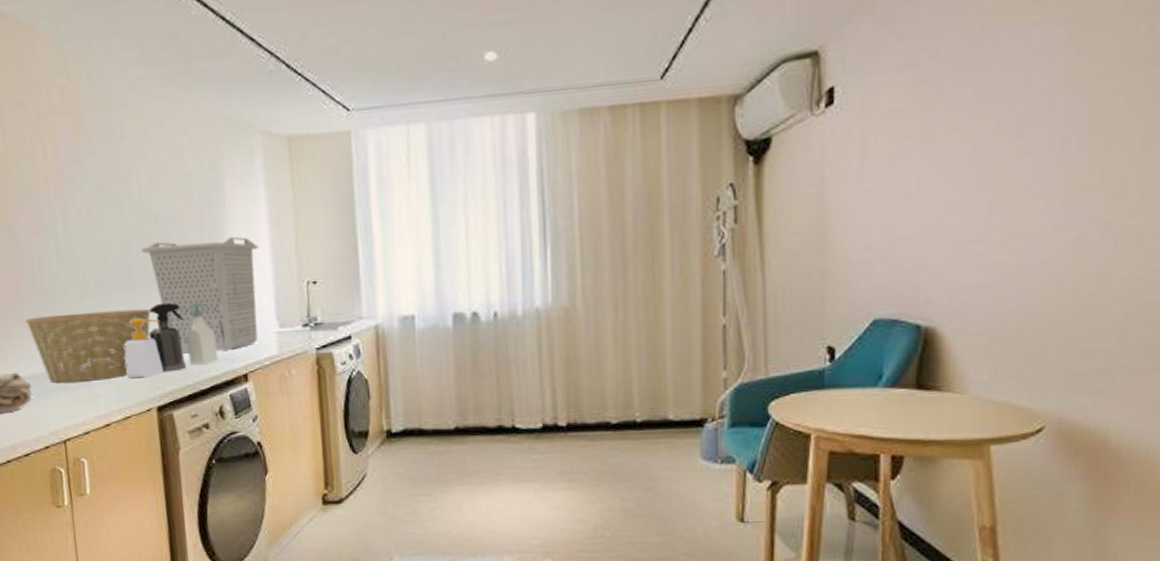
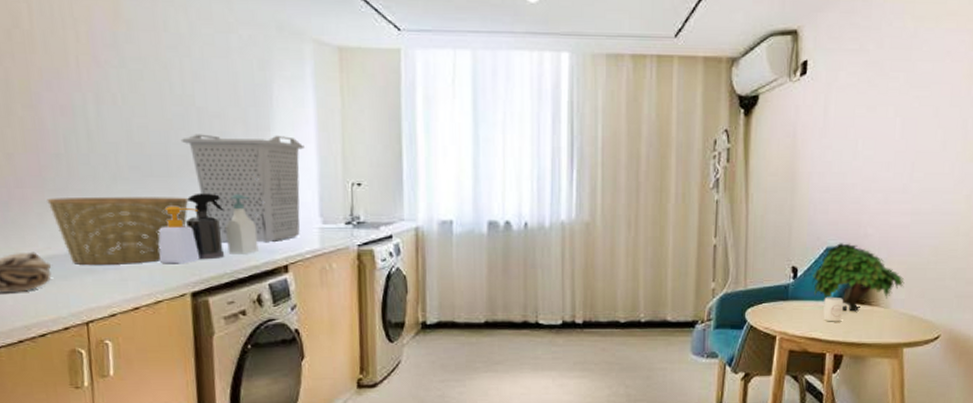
plant: none [856,312,987,399] -> present [812,243,905,310]
mug: none [873,382,911,415] -> present [823,296,850,322]

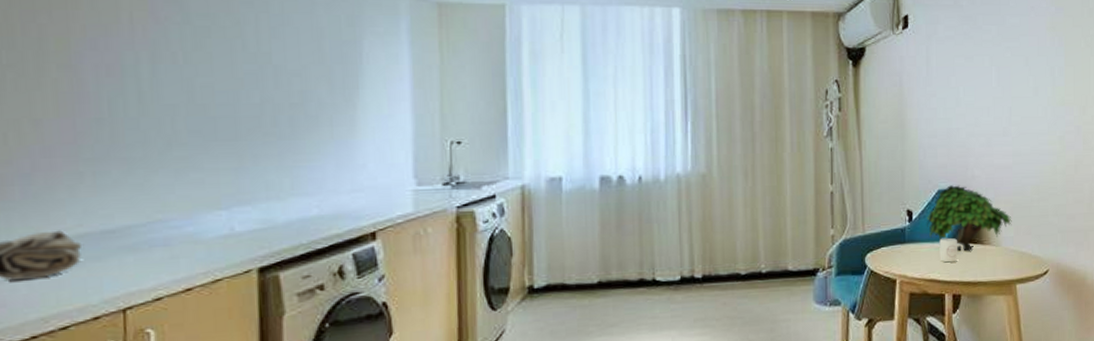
basket: present [47,196,189,264] -> none [81,162,260,243]
soap bottle: present [158,206,200,264] -> none [219,172,272,238]
laundry basket: present [180,134,304,243] -> none [252,93,398,211]
spray bottle: present [185,193,225,260] -> none [254,156,302,231]
soap bottle: present [226,194,259,254] -> none [303,157,342,223]

